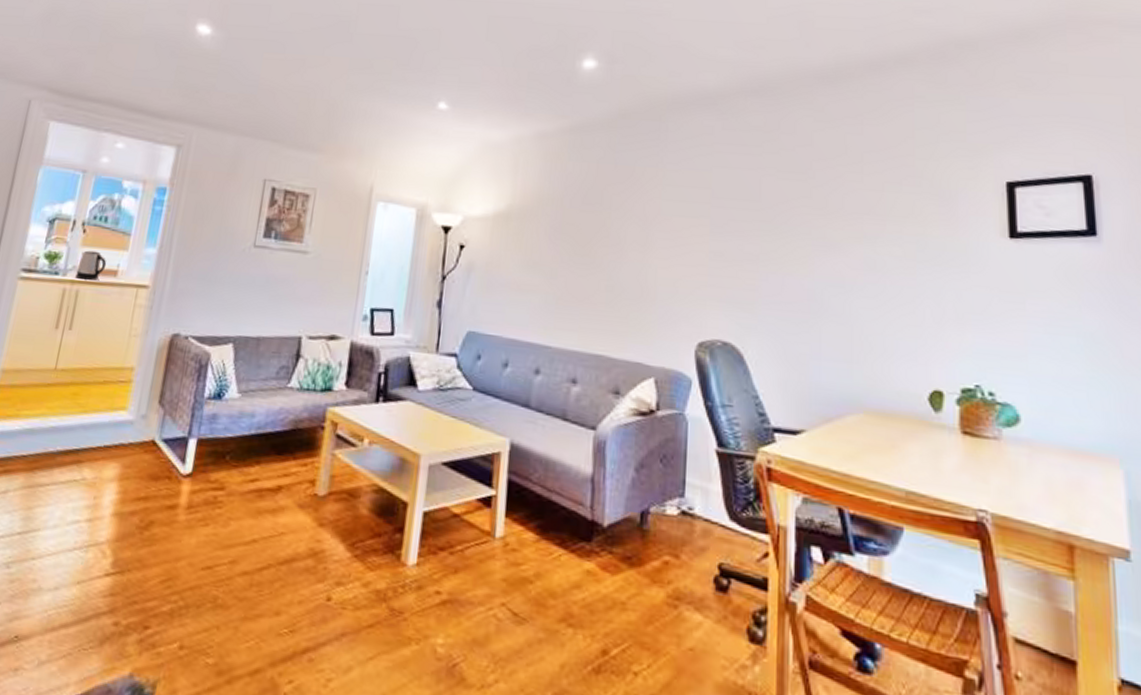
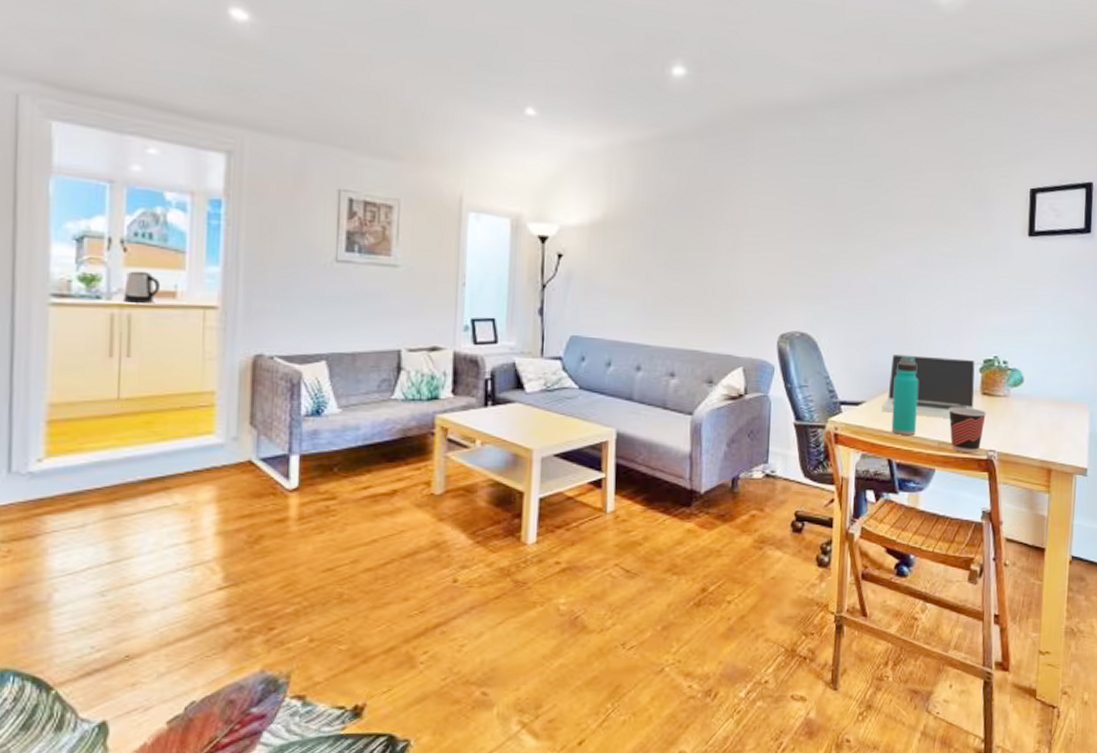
laptop: none [827,374,952,462] -> present [882,354,975,418]
water bottle: none [841,378,874,479] -> present [891,356,918,435]
cup: none [917,446,972,512] -> present [948,406,987,454]

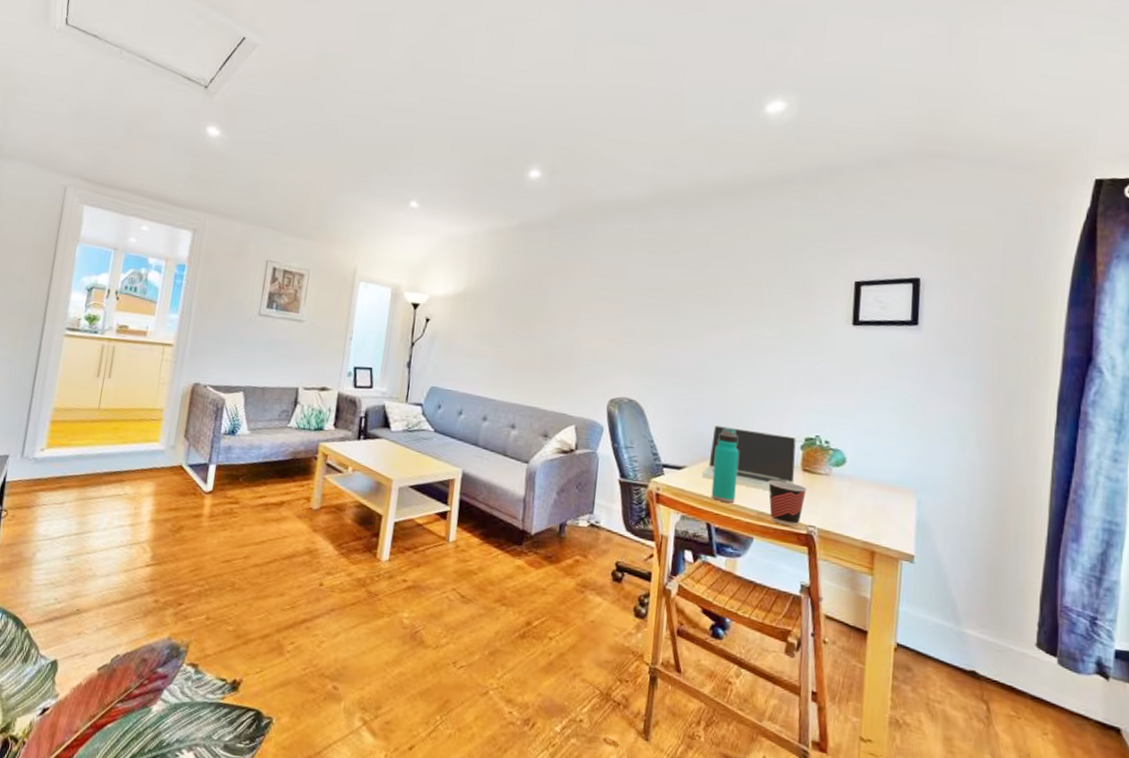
kettle: present [123,271,161,303] -> none [112,314,138,339]

